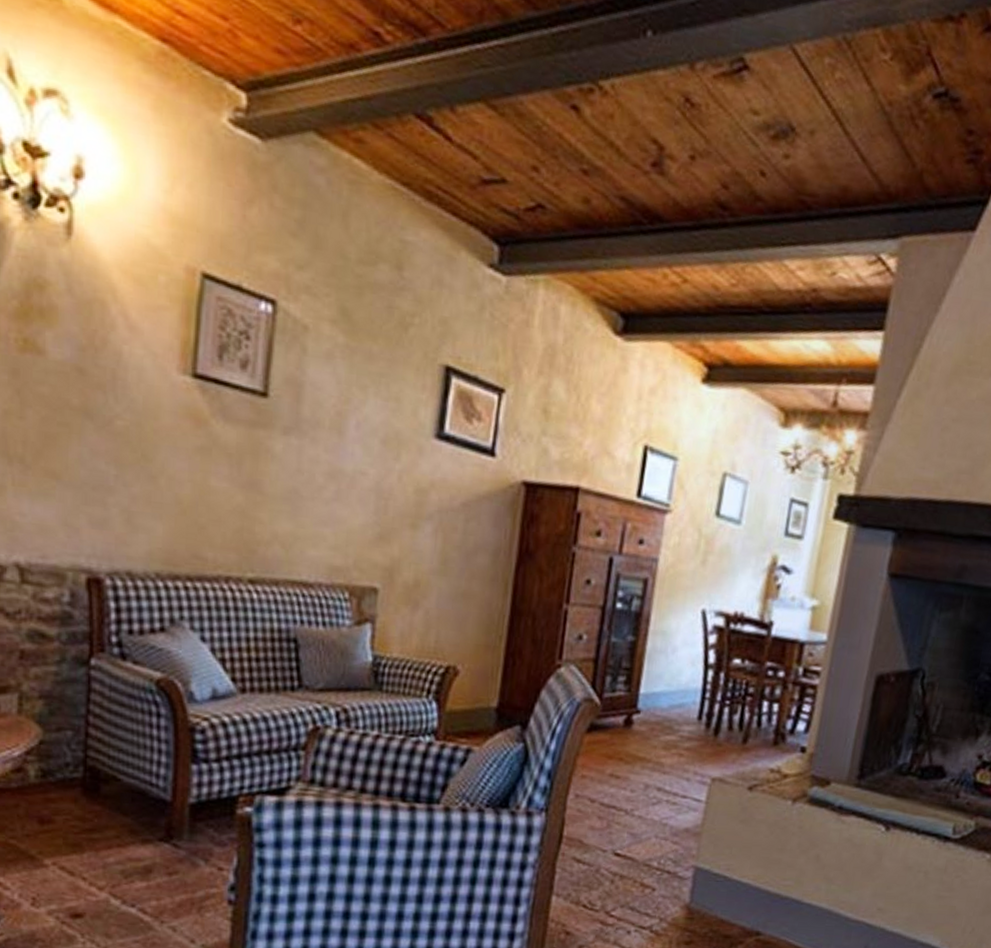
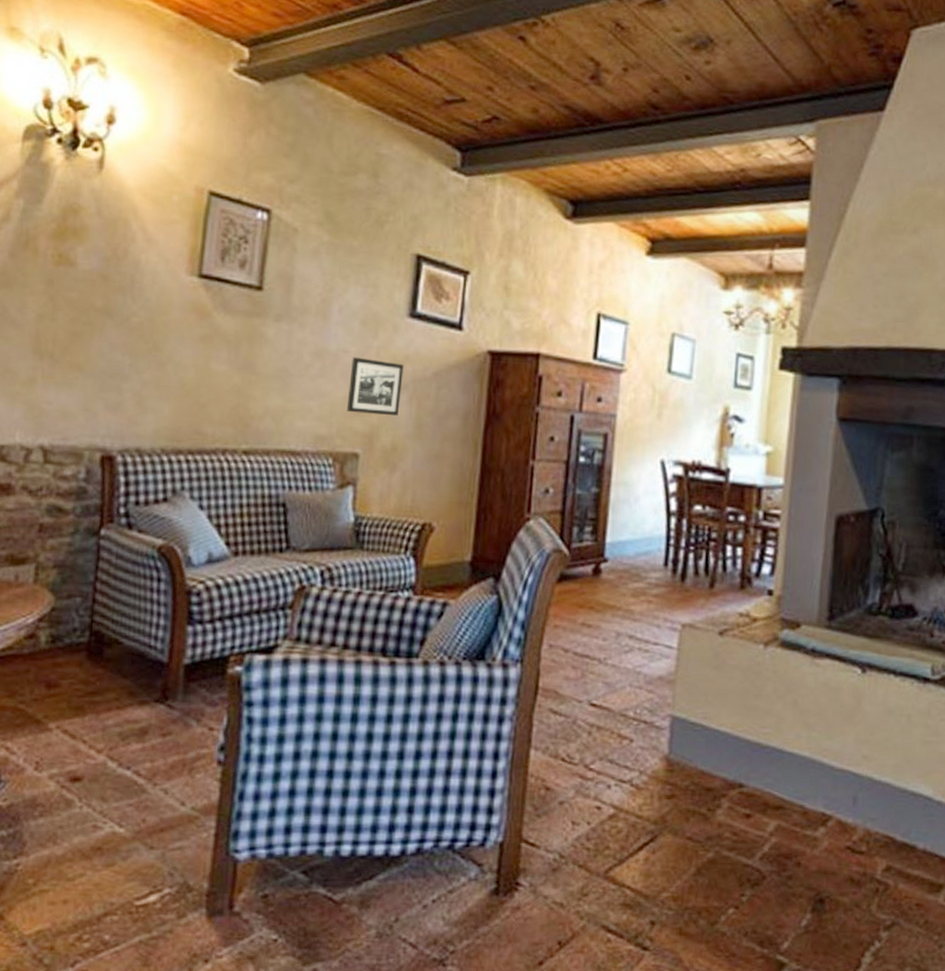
picture frame: none [364,480,429,550] -> present [346,357,404,417]

